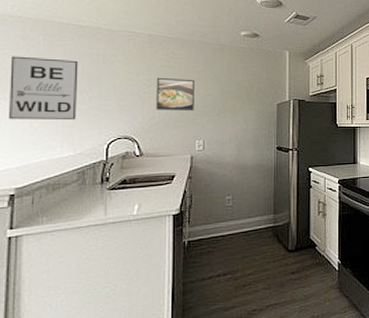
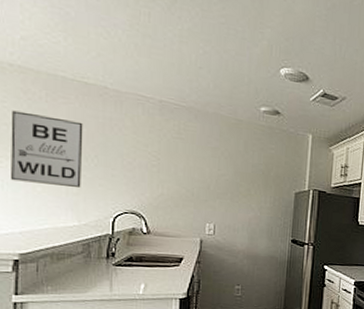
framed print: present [156,77,196,111] -> none [165,150,208,192]

